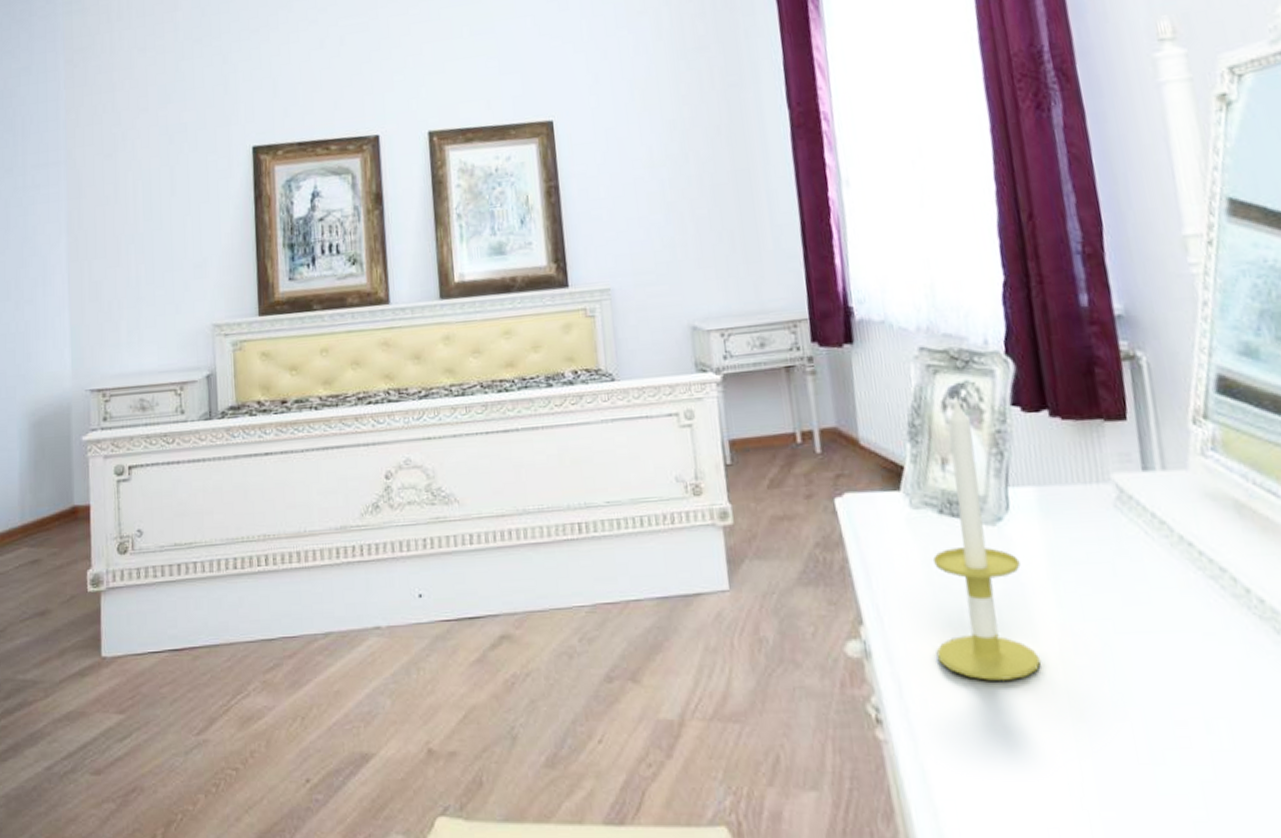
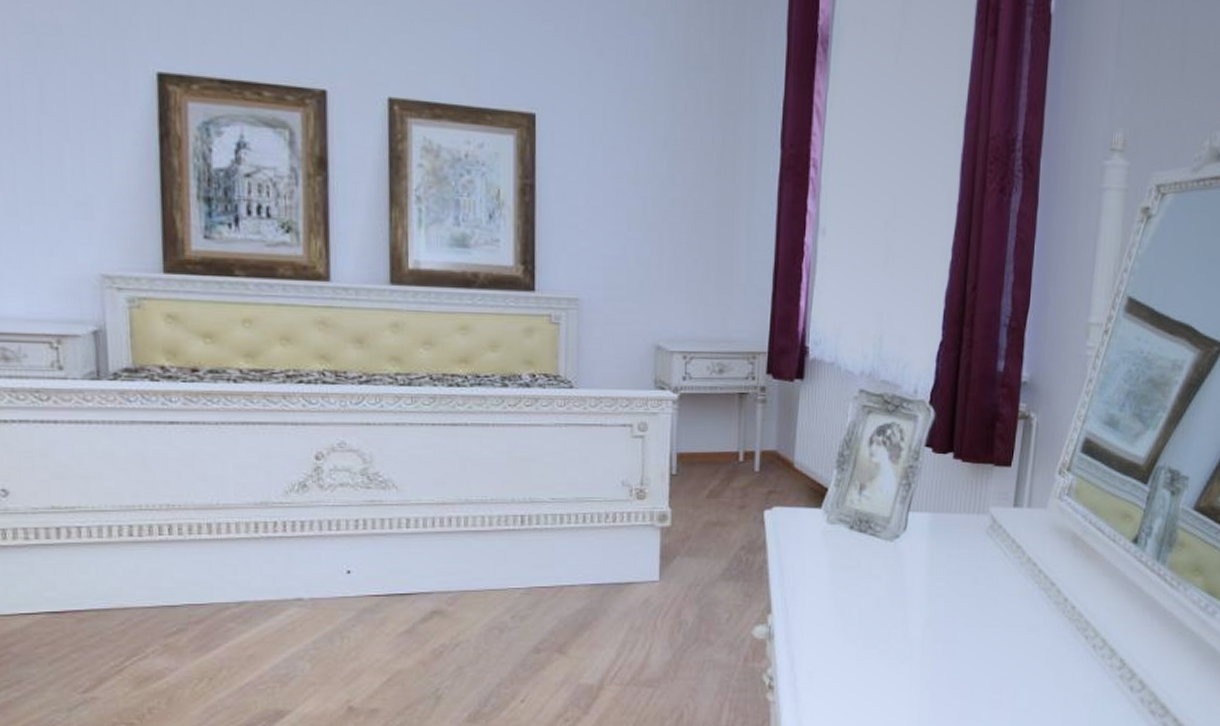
candle: present [932,395,1040,681] -> none [826,433,906,659]

